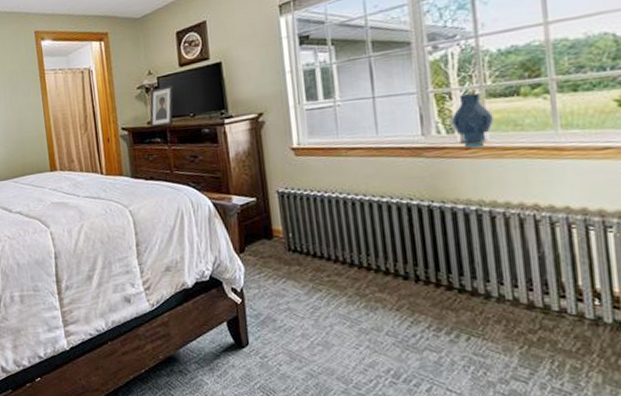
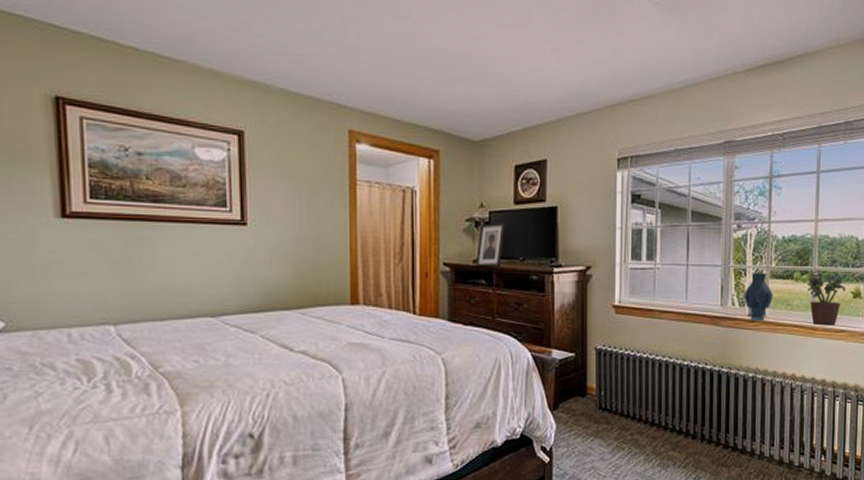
potted plant: none [542,79,605,146] -> present [807,269,847,326]

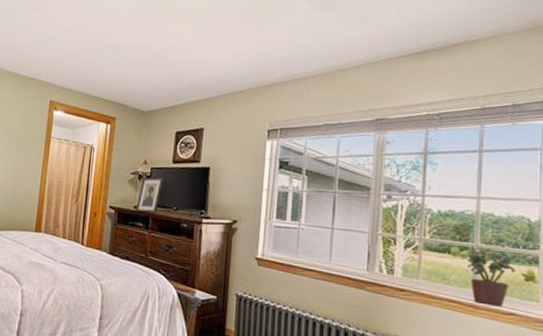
vase: present [743,273,773,321] -> none [392,243,427,292]

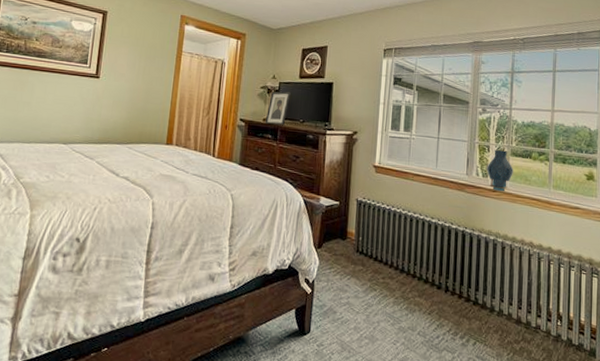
vase: none [392,243,427,292] -> present [486,150,513,192]
potted plant: present [467,246,517,307] -> none [544,151,581,203]

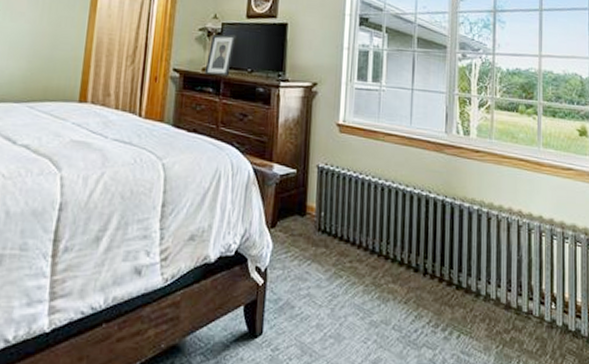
vase: present [486,150,513,192] -> none [468,102,498,152]

